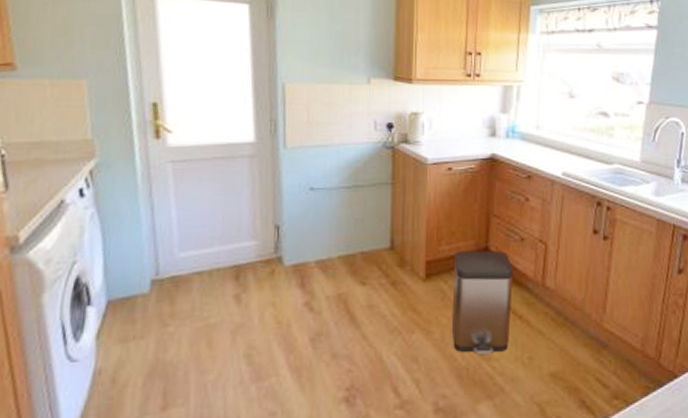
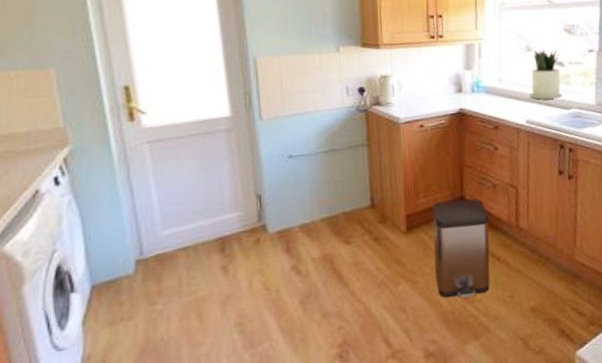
planter: none [568,97,605,153] -> present [530,49,563,101]

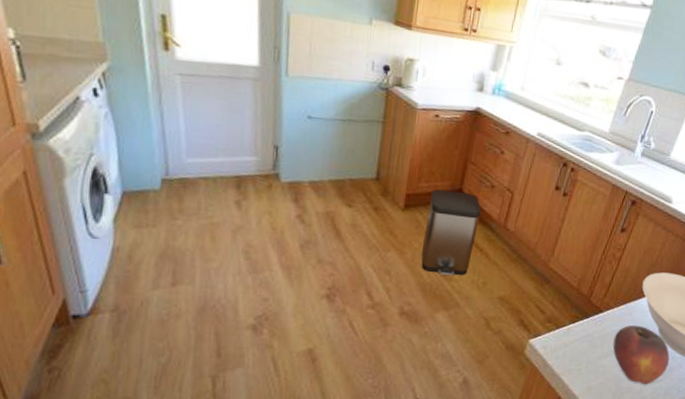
planter: present [530,49,563,101] -> none [547,64,588,119]

